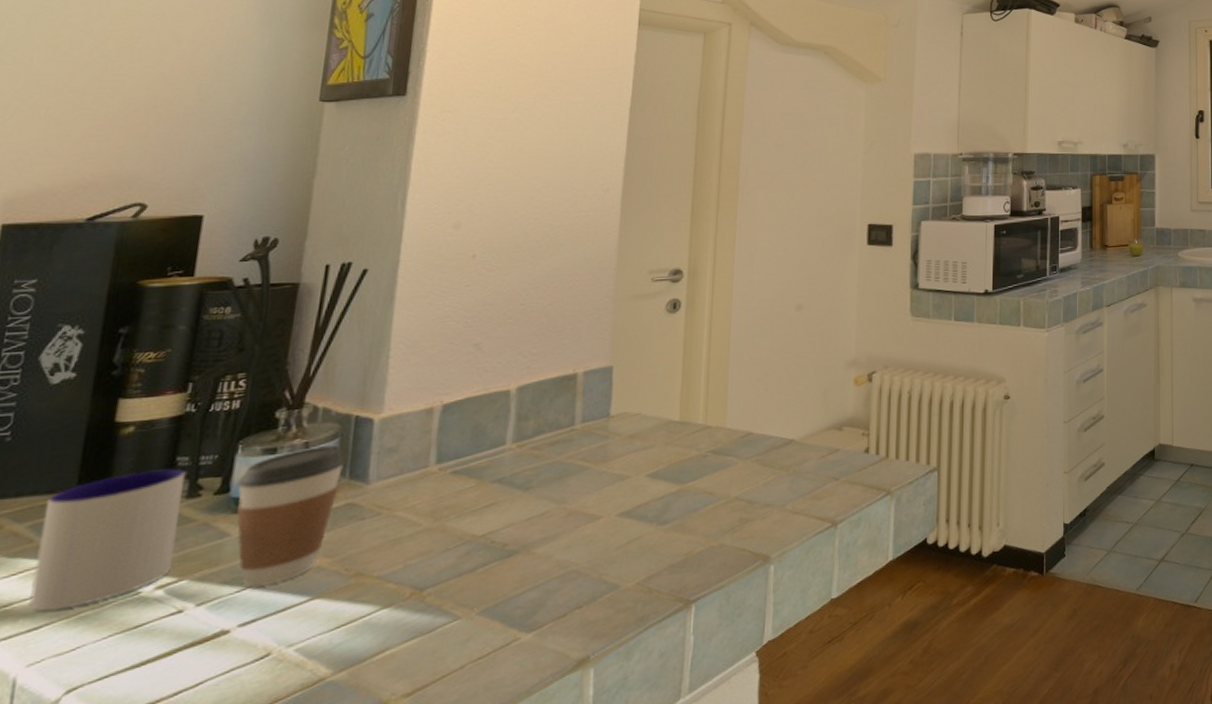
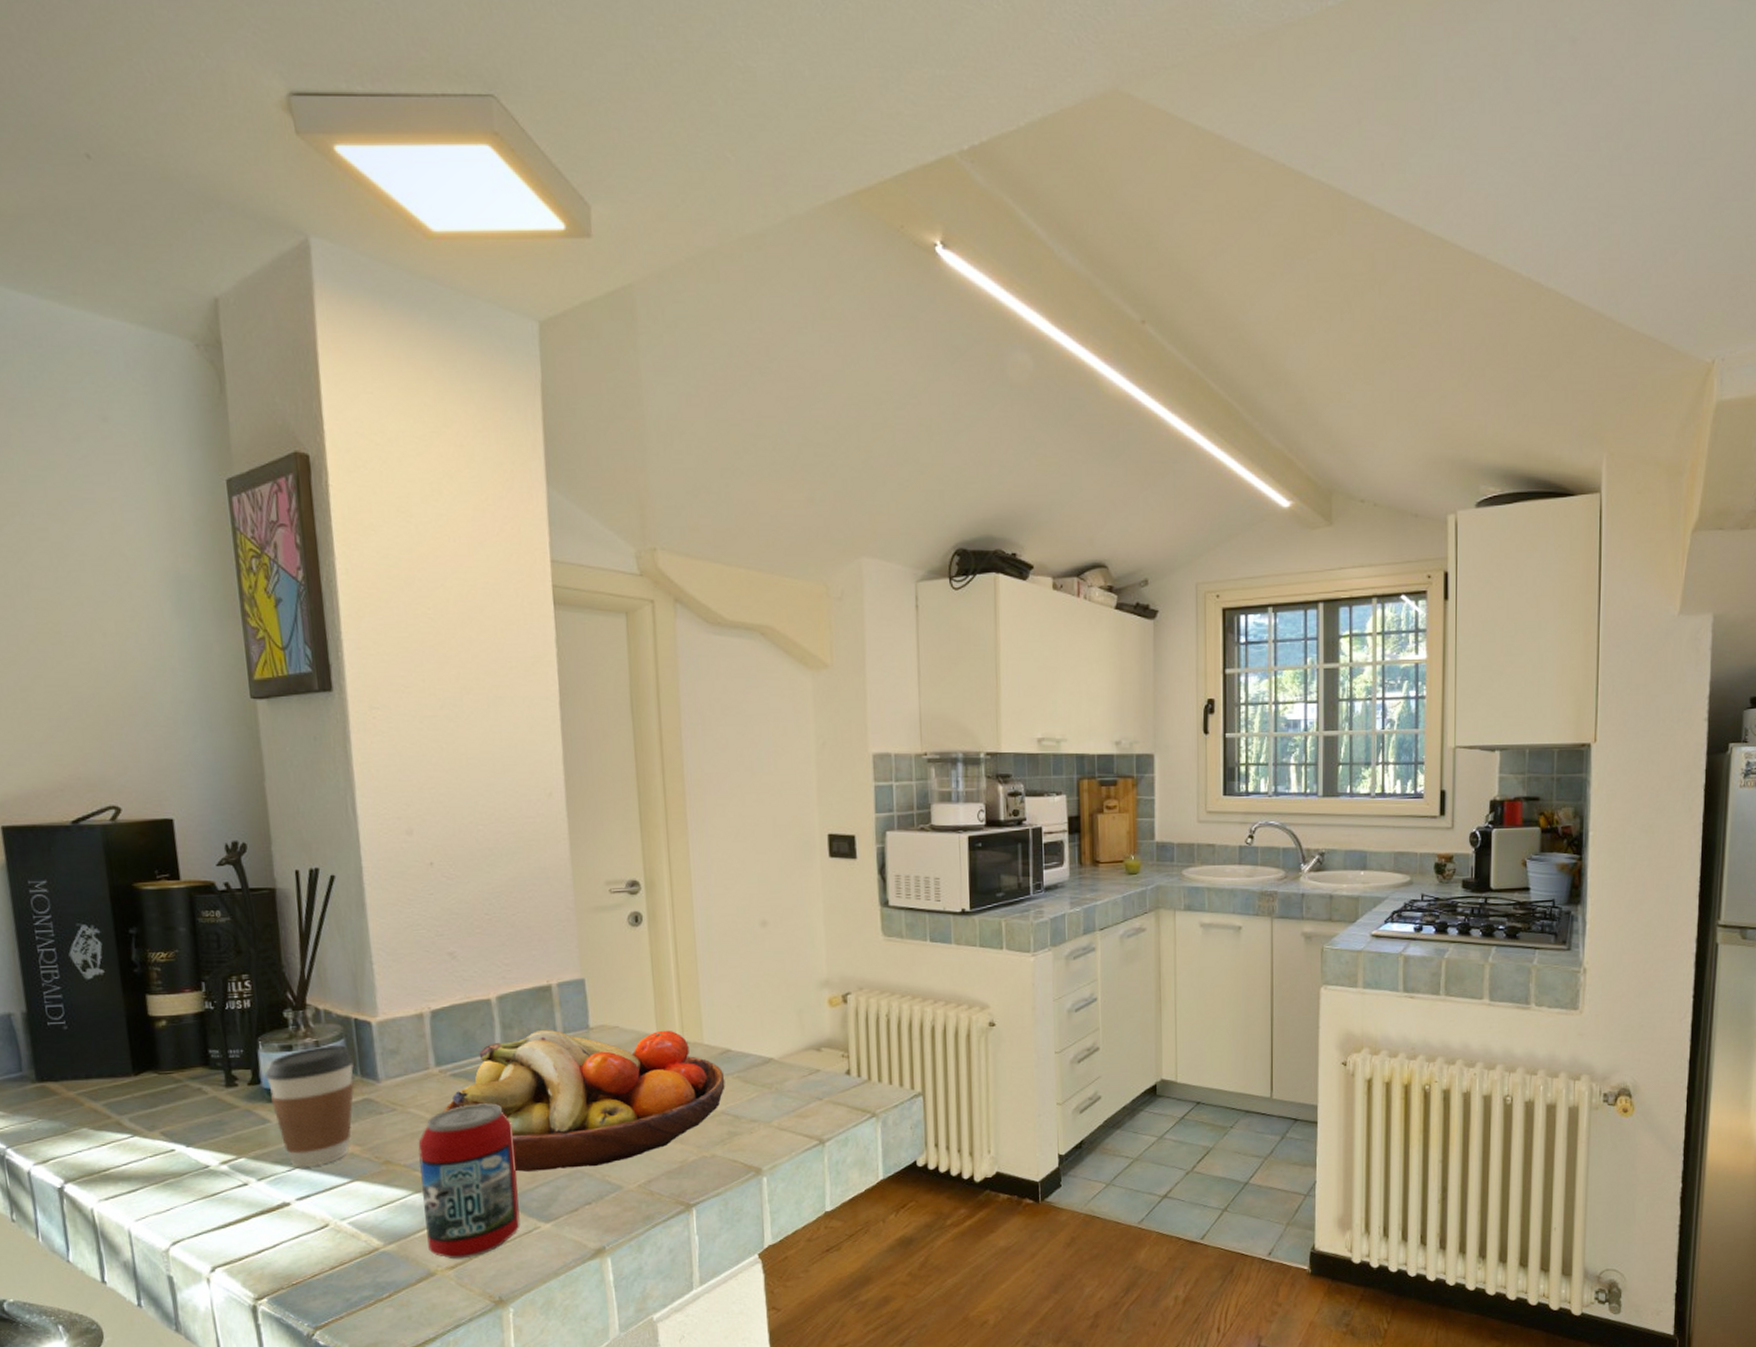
mug: present [29,468,186,611] -> none [111,1060,229,1177]
beverage can: none [385,501,510,685] -> present [418,1103,521,1260]
fruit bowl: none [434,415,743,576] -> present [442,1030,725,1172]

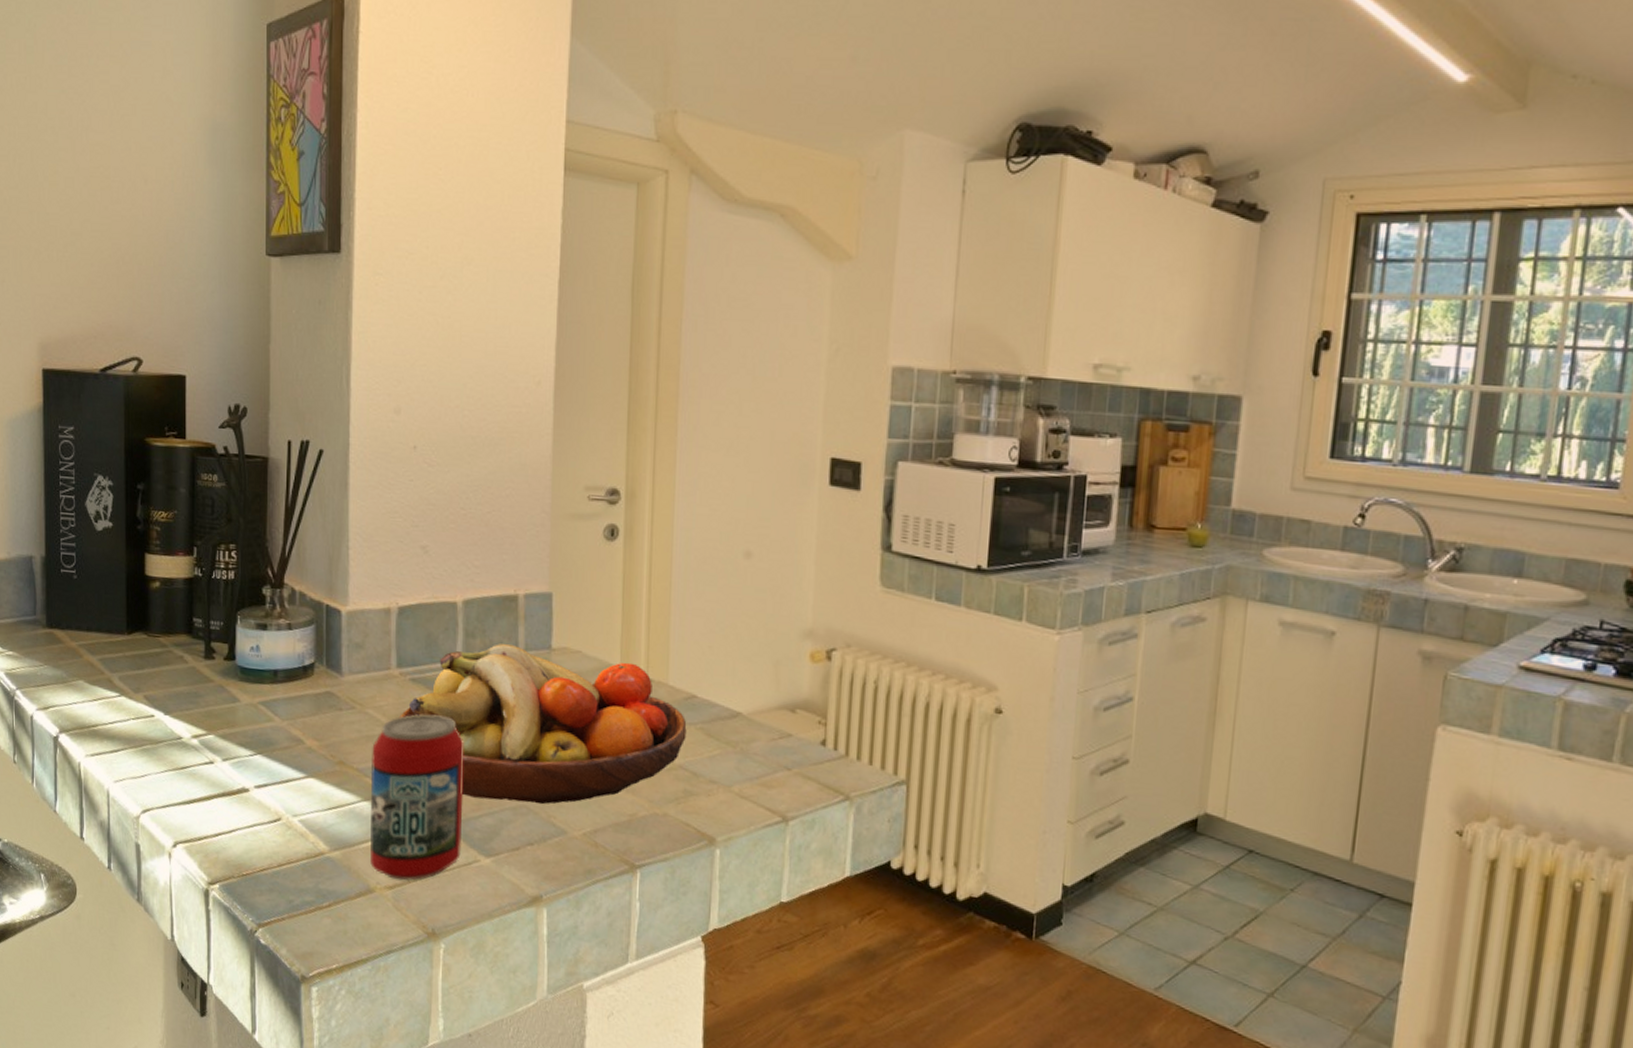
coffee cup: present [266,1045,355,1168] -> none [241,629,322,755]

